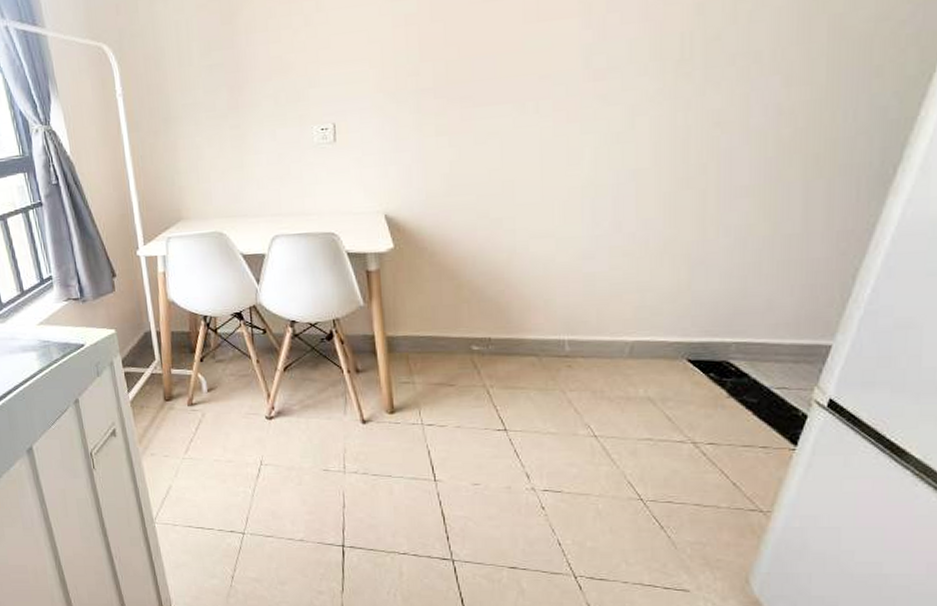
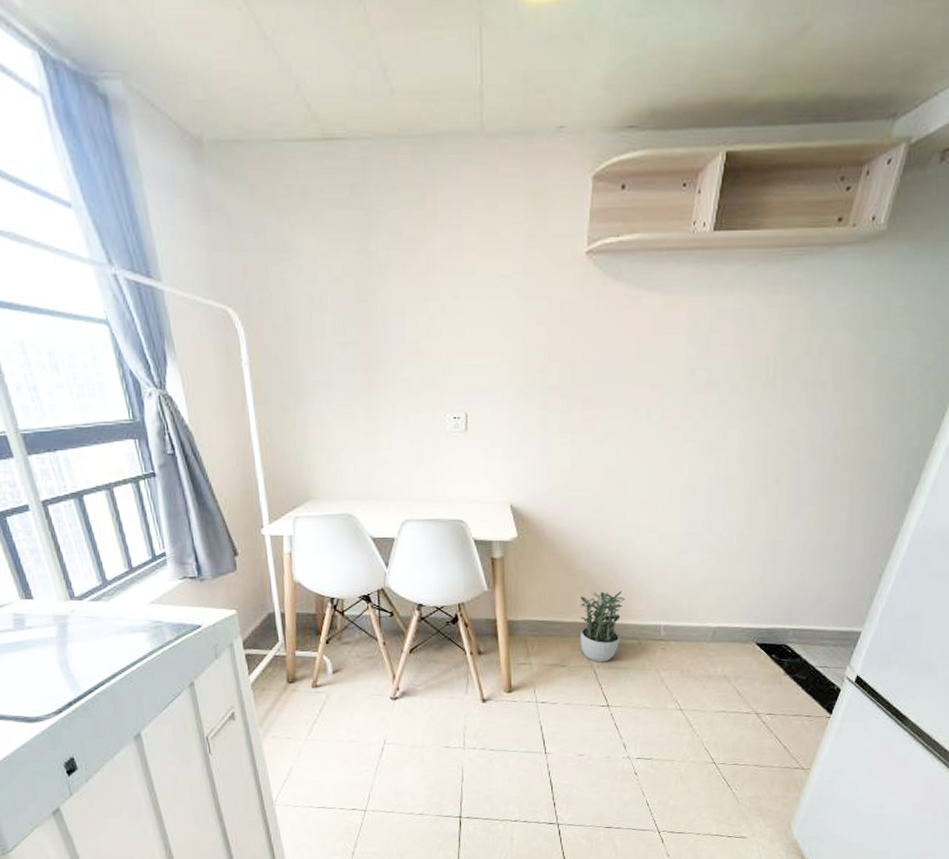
potted plant: none [468,302,520,382] -> present [580,591,625,662]

